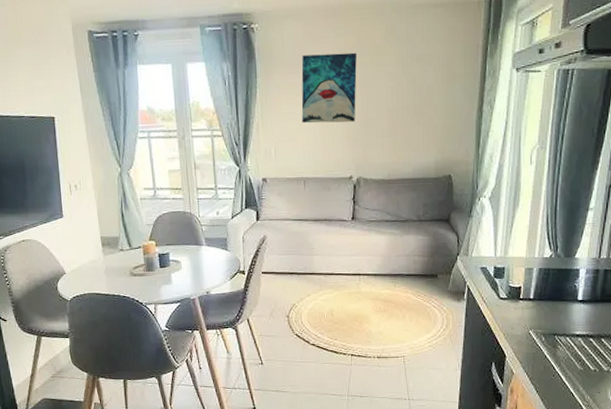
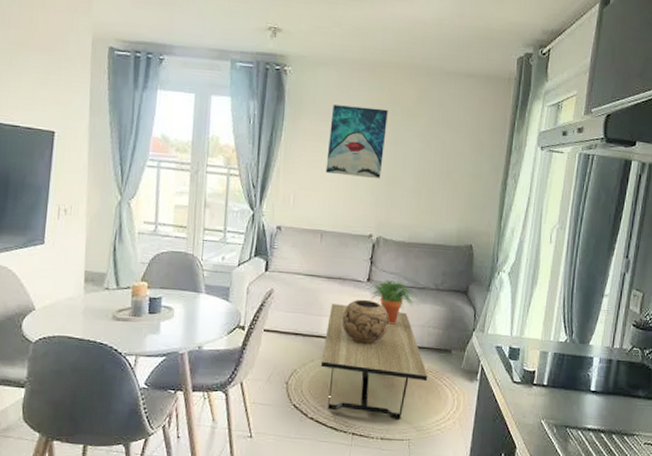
coffee table: none [316,243,417,340] -> present [320,304,428,420]
decorative bowl: none [331,236,376,277] -> present [341,299,389,344]
potted plant: none [355,216,401,257] -> present [369,280,417,325]

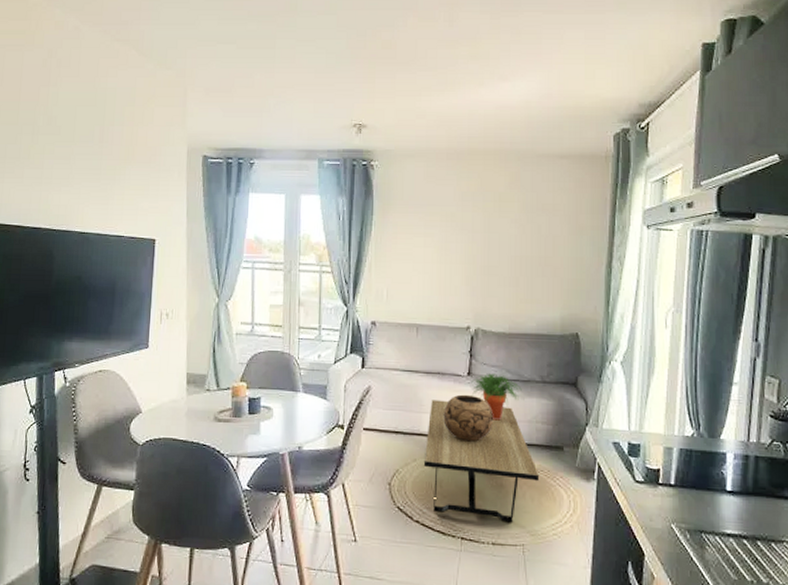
wall art: present [325,105,388,179] -> none [418,196,479,269]

